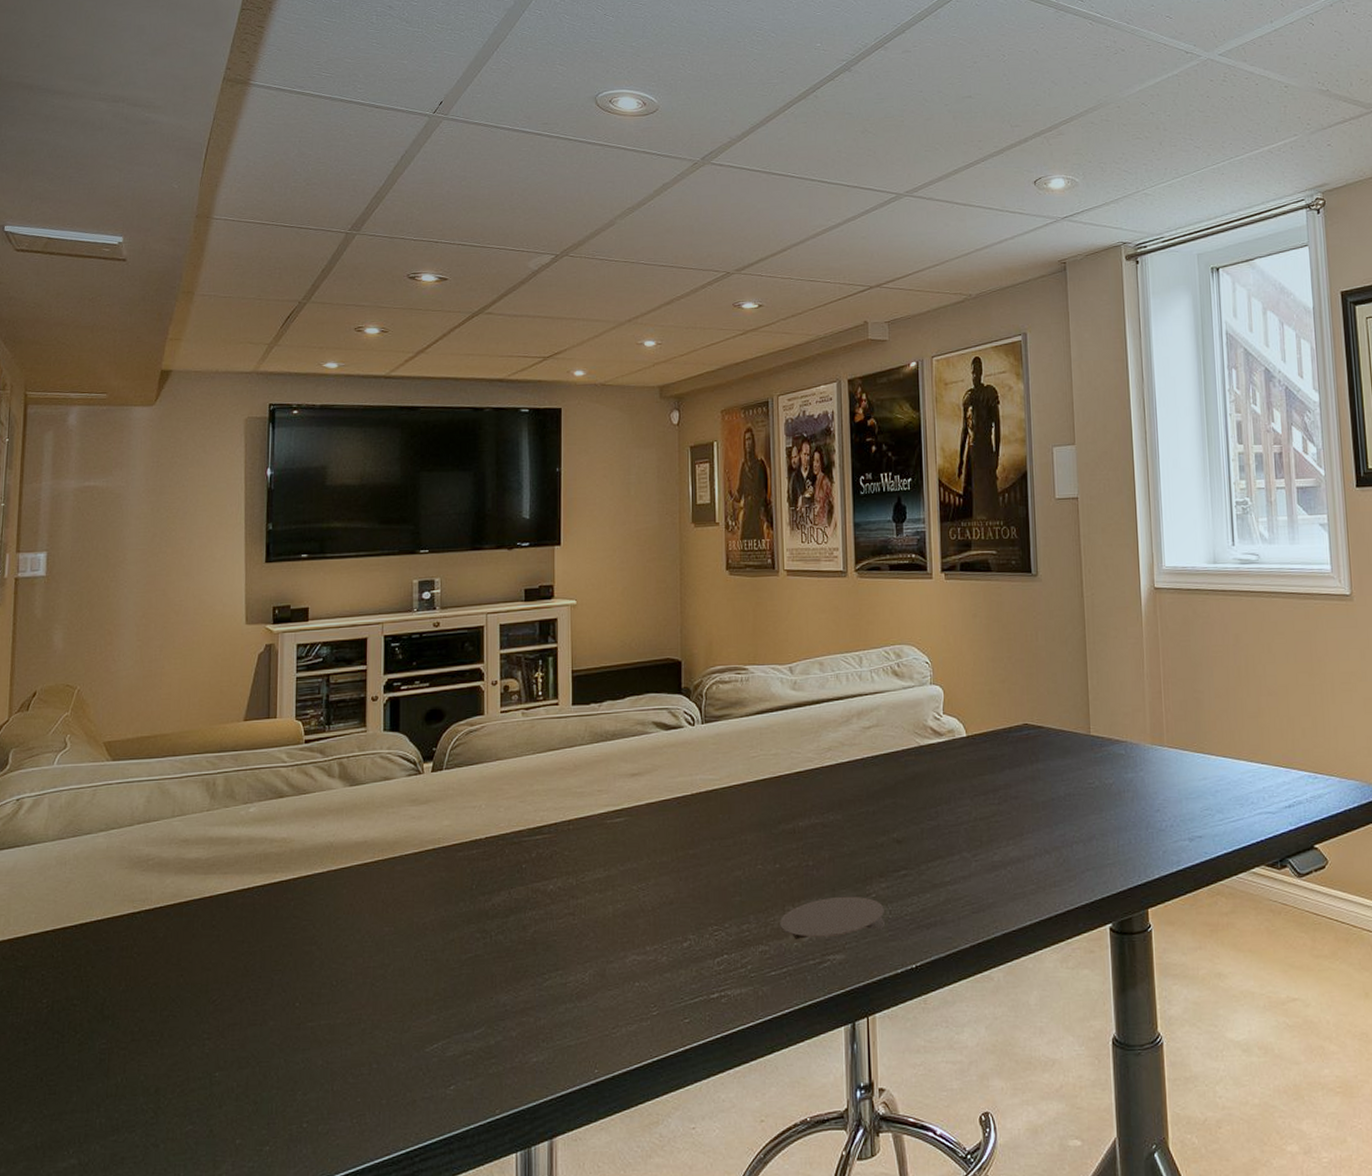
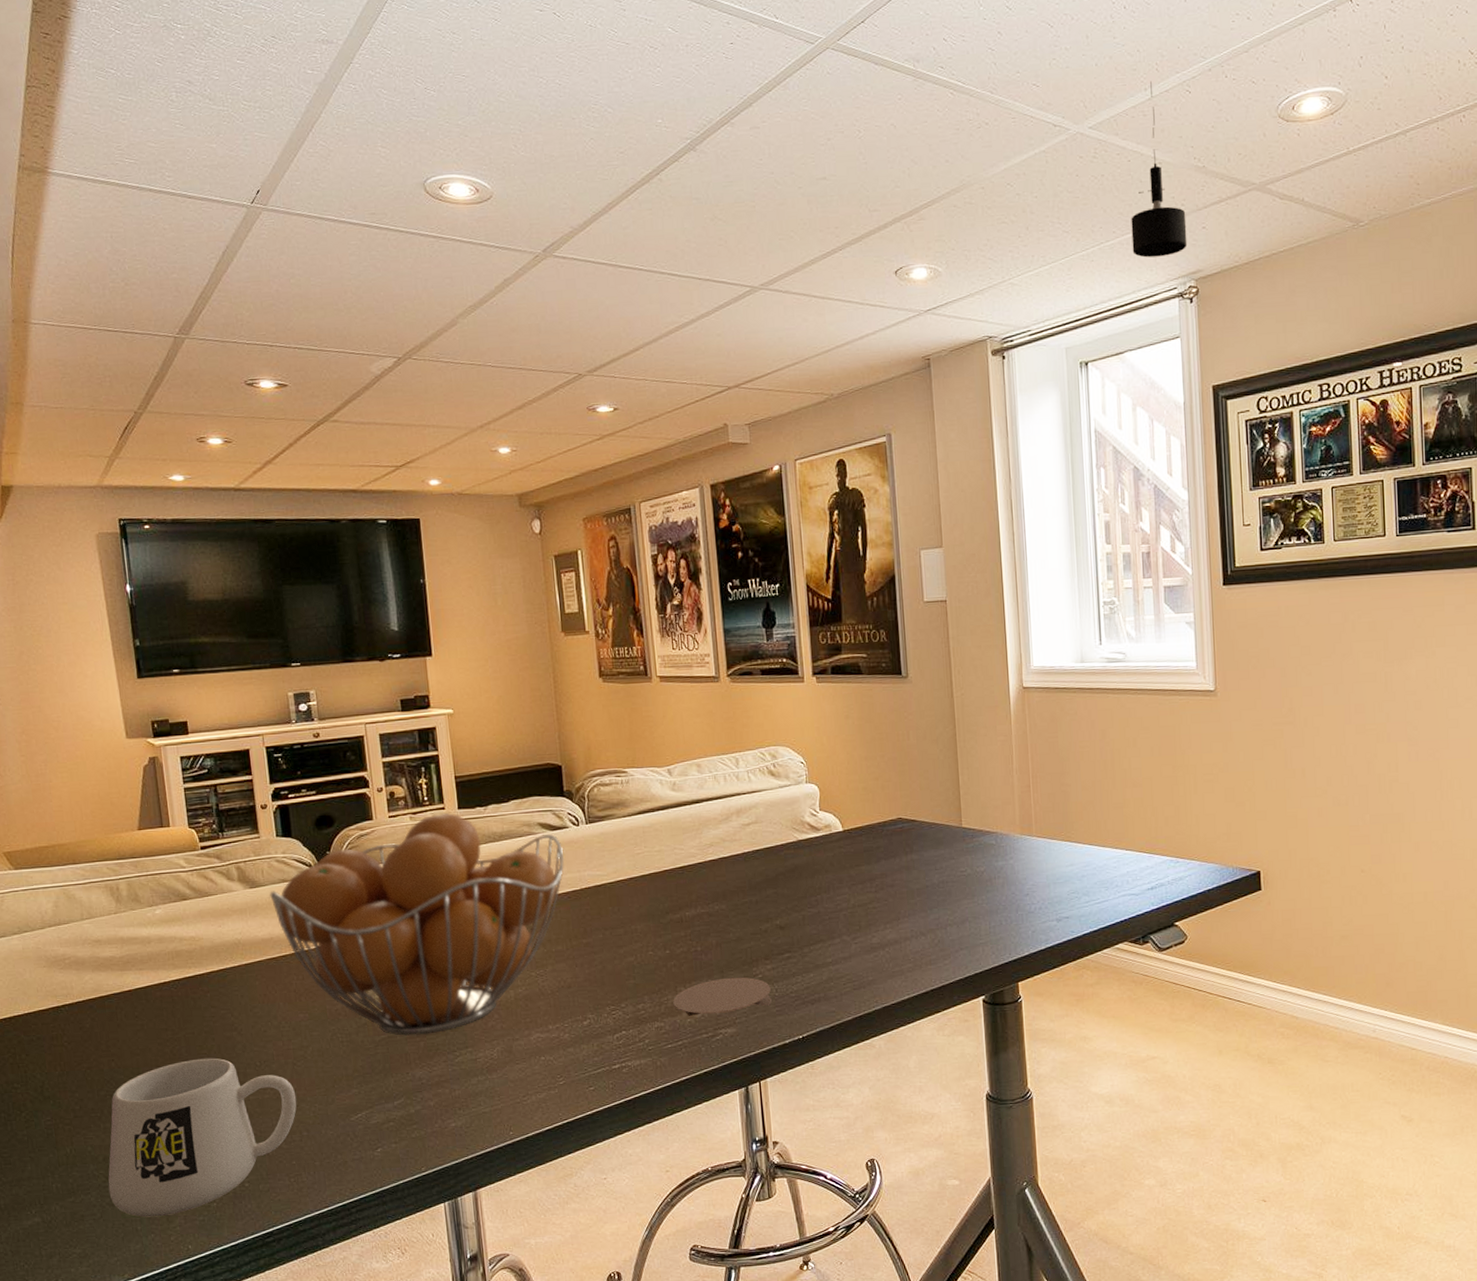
mug: none [155,975,370,1162] -> present [108,1058,297,1217]
fruit basket: none [369,709,677,955] -> present [269,813,565,1036]
pendant light: none [1259,14,1314,172] -> present [1131,81,1188,258]

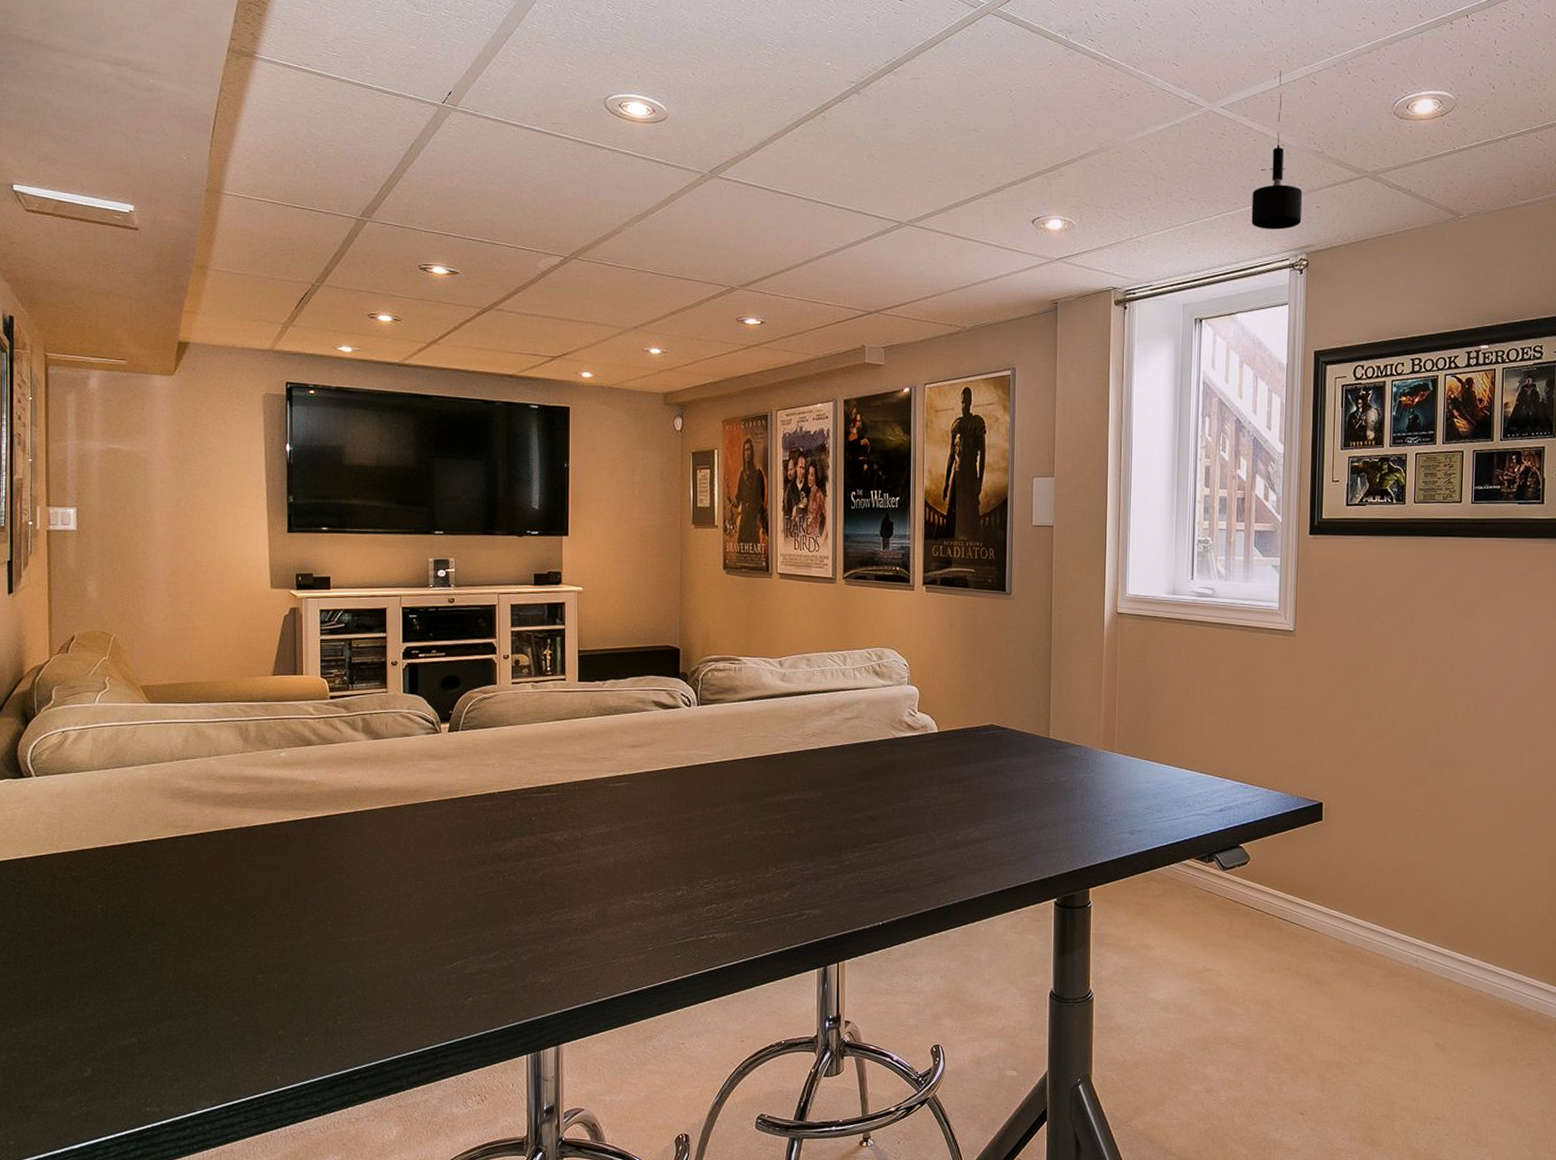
mug: present [108,1058,297,1217] -> none [206,897,396,1047]
fruit basket: present [269,813,565,1036] -> none [391,684,674,892]
coaster: present [673,977,772,1017] -> none [763,861,856,896]

